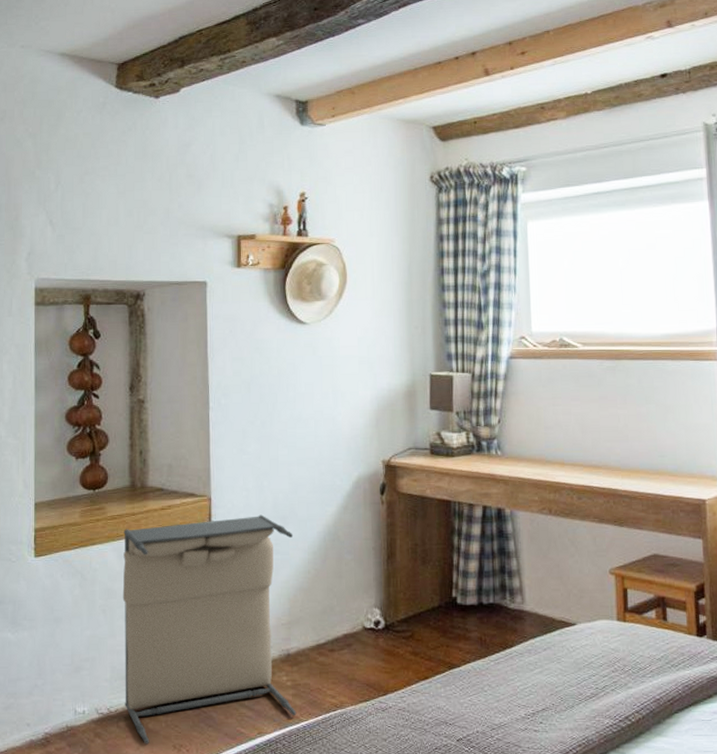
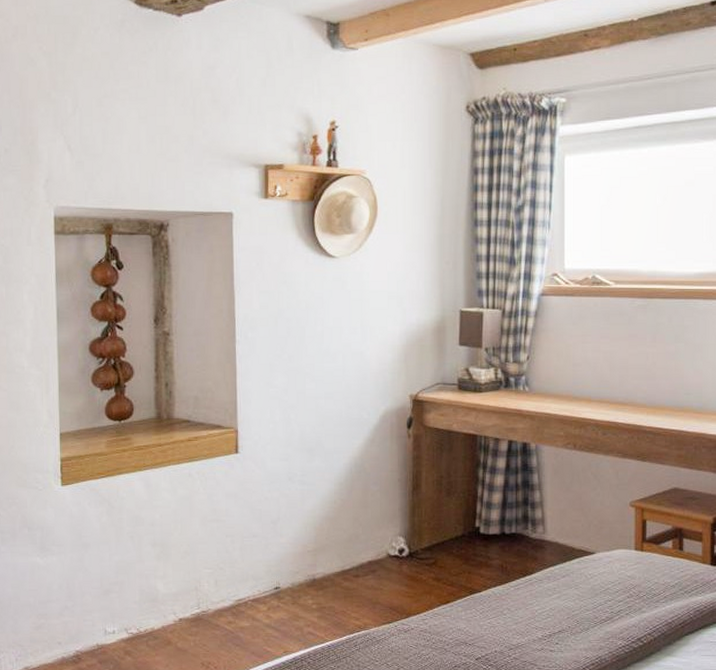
laundry hamper: present [122,514,297,745] -> none [150,446,322,662]

